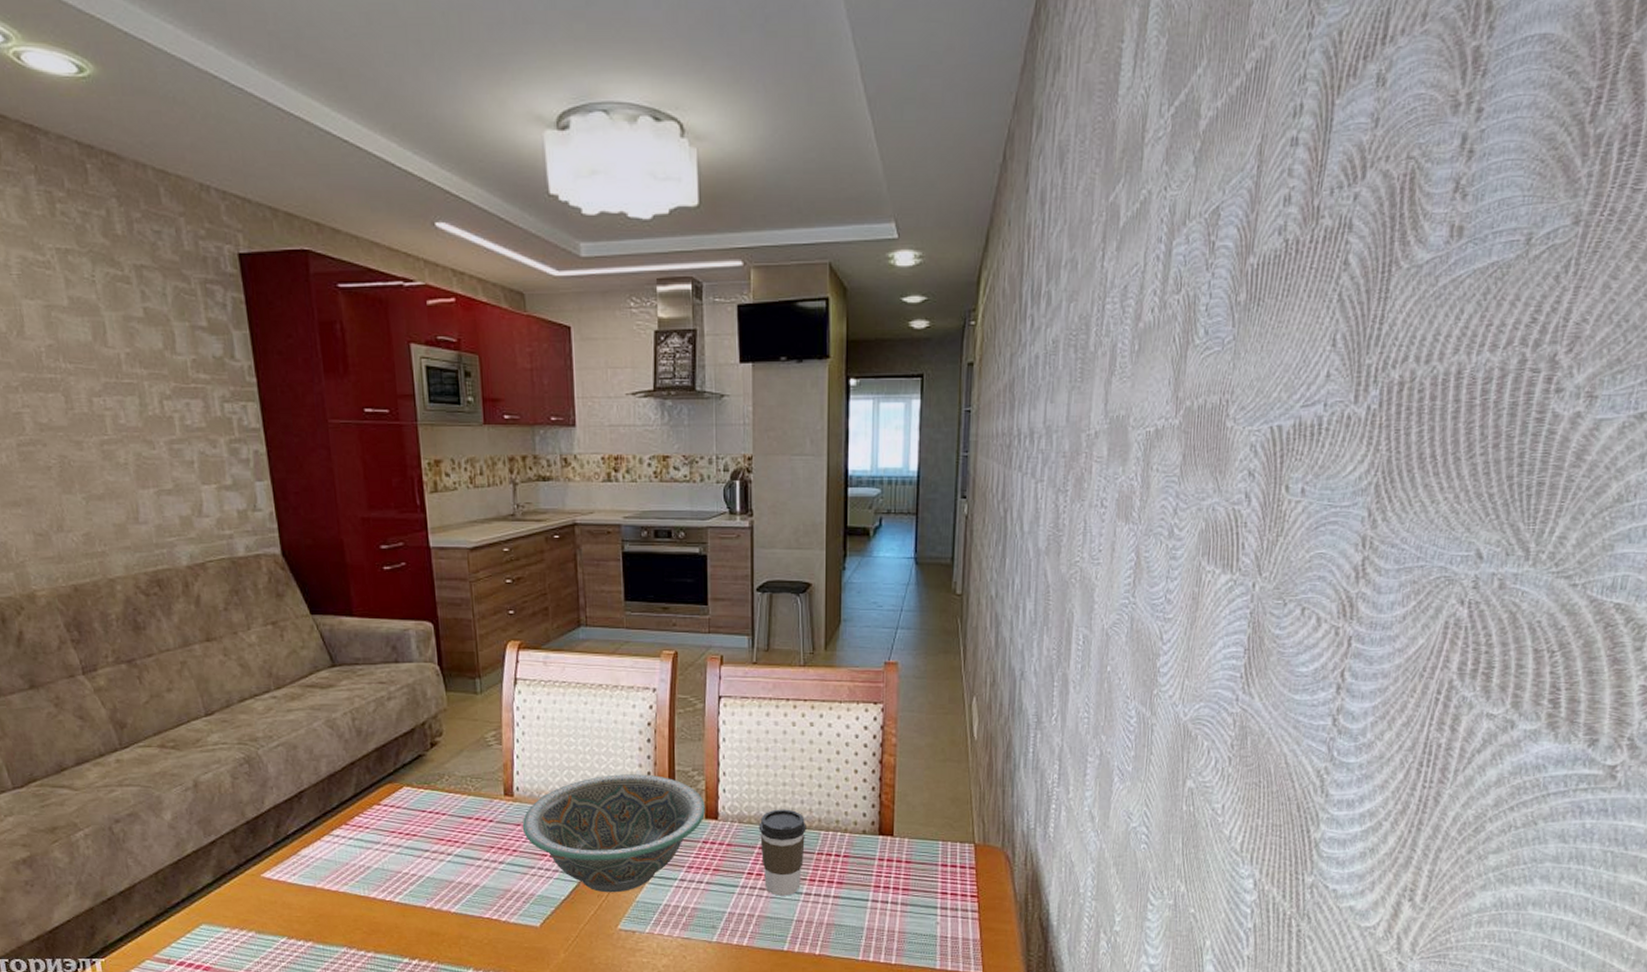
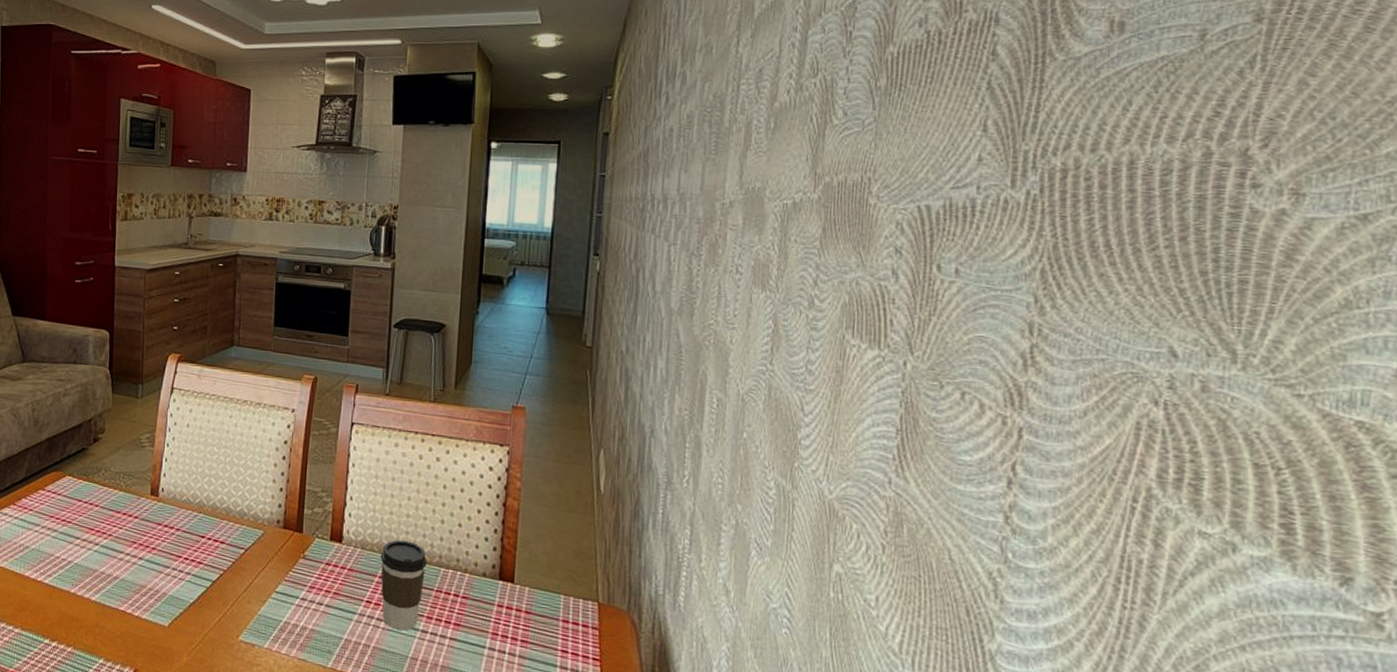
decorative bowl: present [522,774,705,893] -> none [162,486,331,603]

